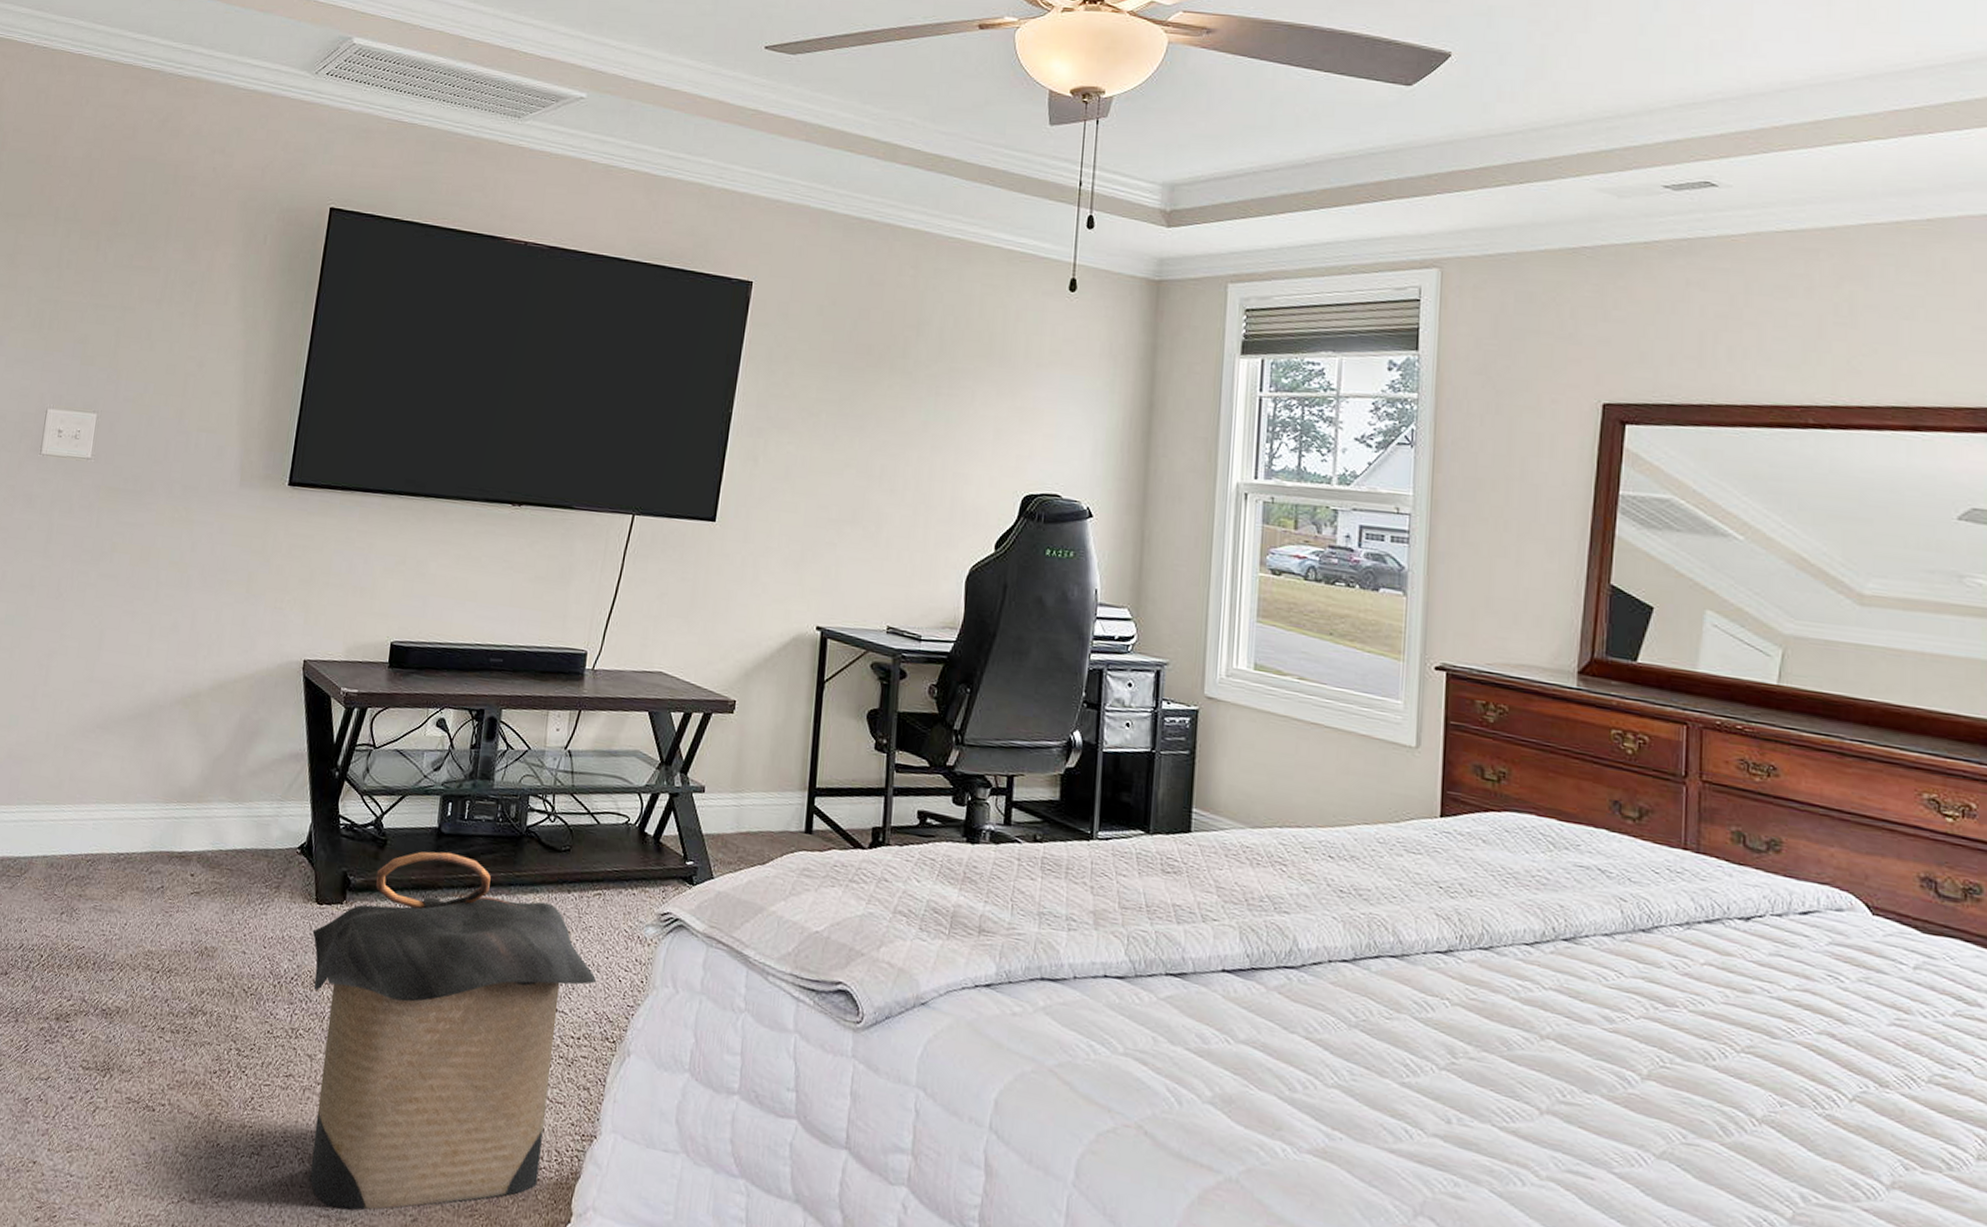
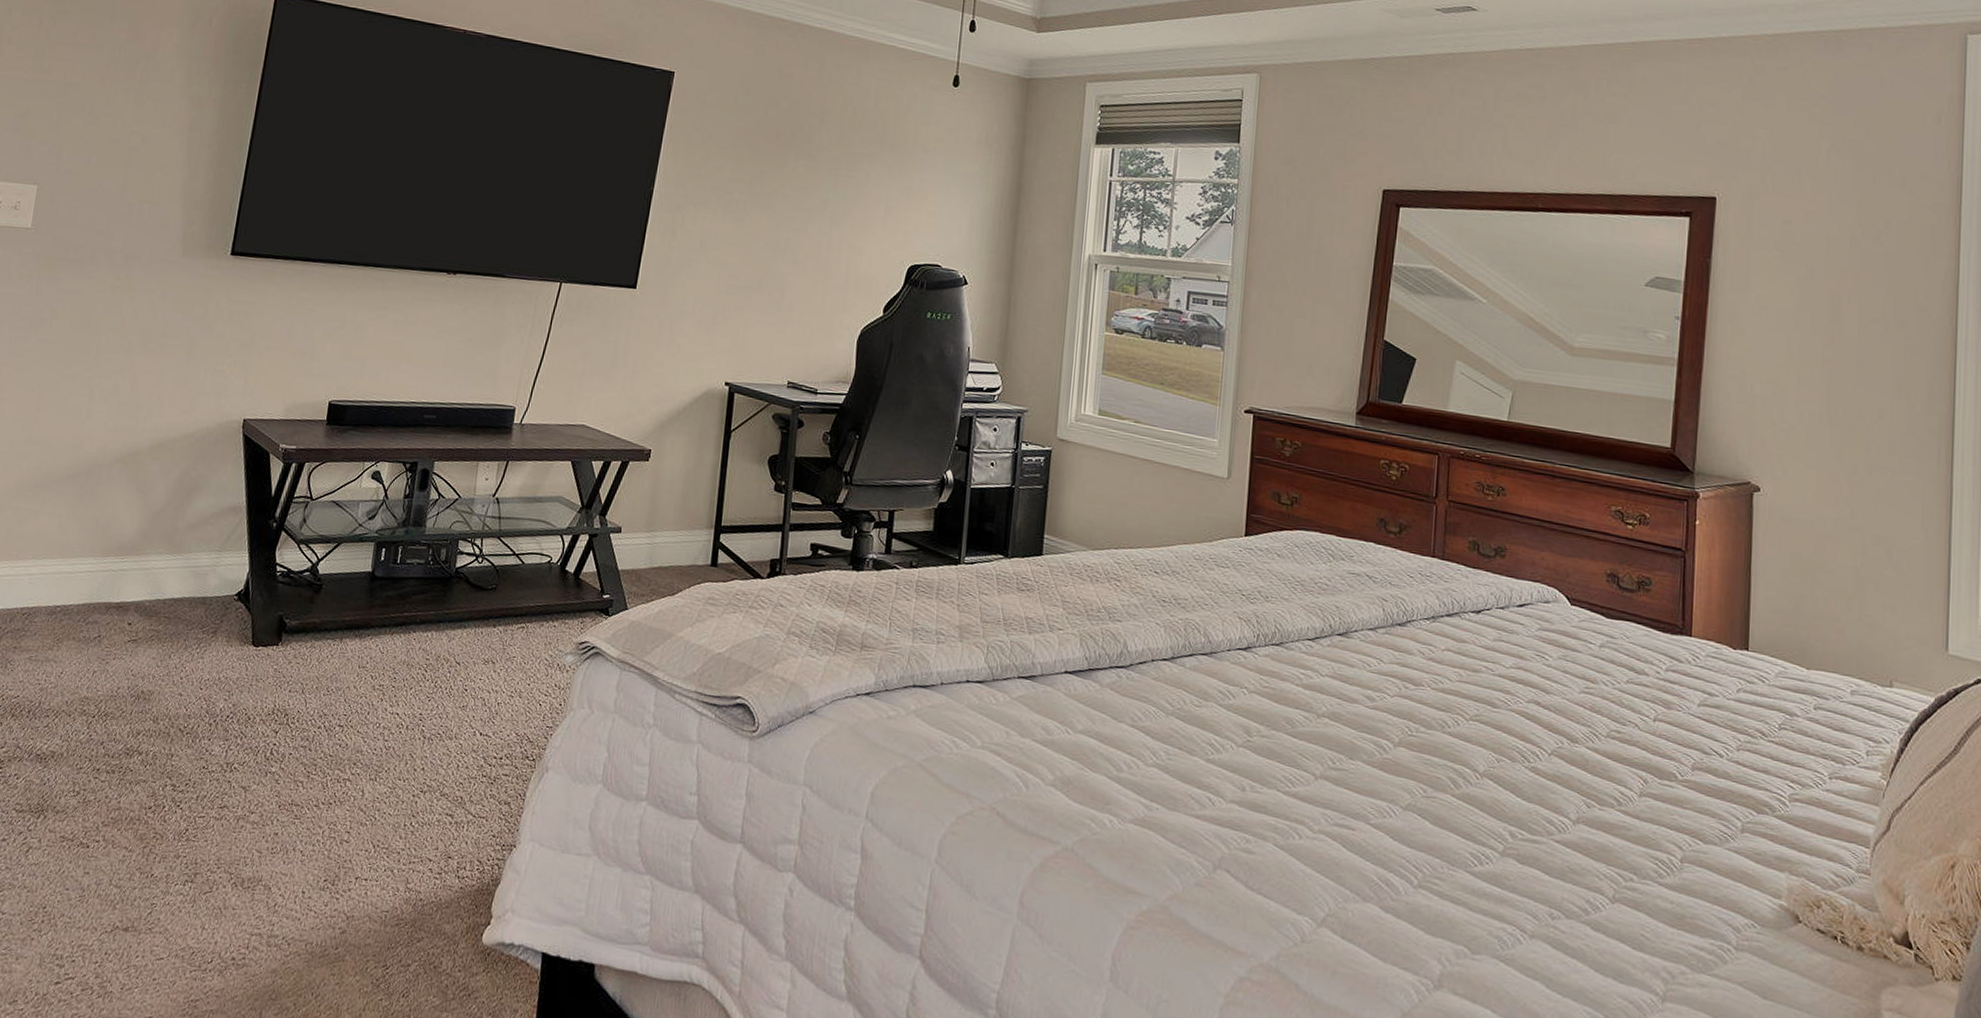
laundry hamper: present [309,851,597,1211] -> none [241,594,519,928]

